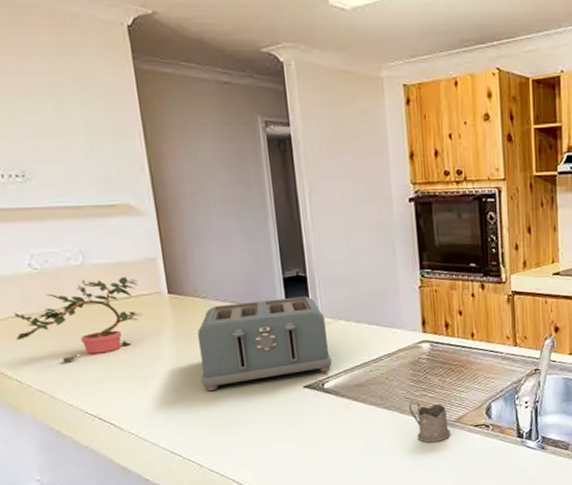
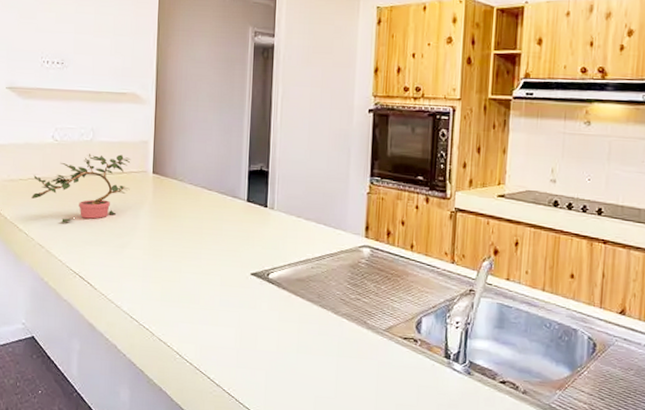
toaster: present [197,296,332,392] -> none [166,188,279,266]
tea glass holder: present [408,401,450,443] -> none [342,303,379,348]

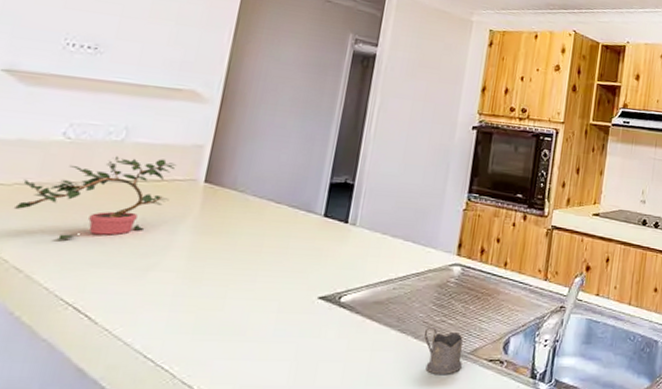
tea glass holder: none [342,303,379,348] -> present [424,326,463,374]

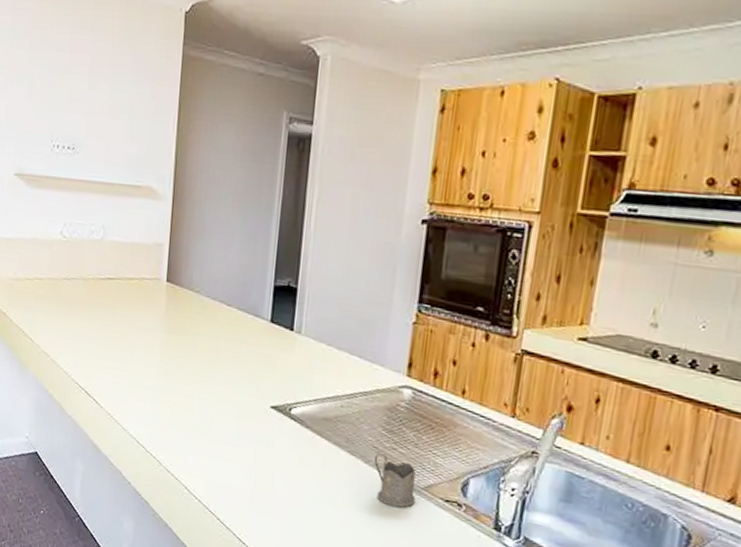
potted plant: present [15,156,177,240] -> none [38,254,144,331]

